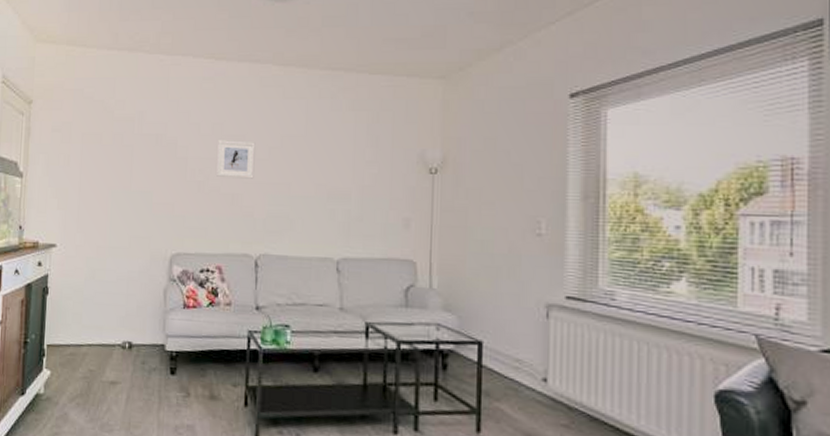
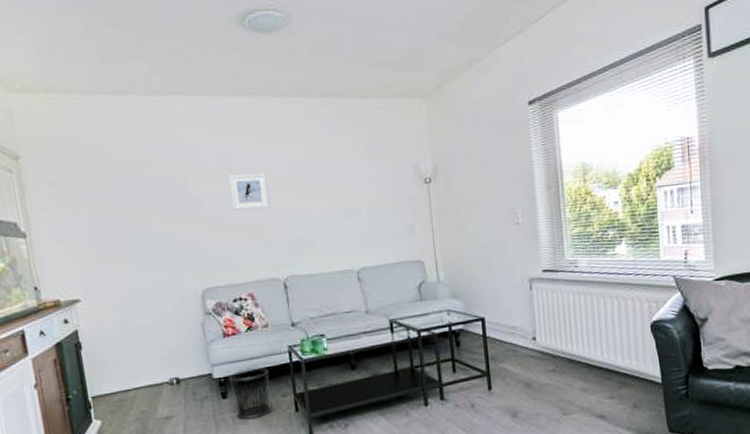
waste bin: none [180,347,223,404] -> present [228,367,271,419]

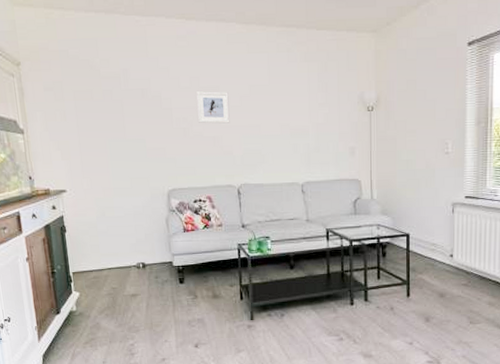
waste bin: present [228,367,271,419] -> none [185,260,220,302]

